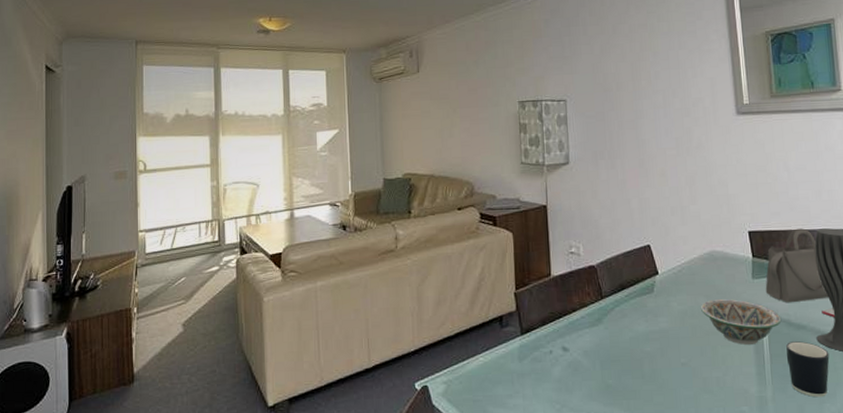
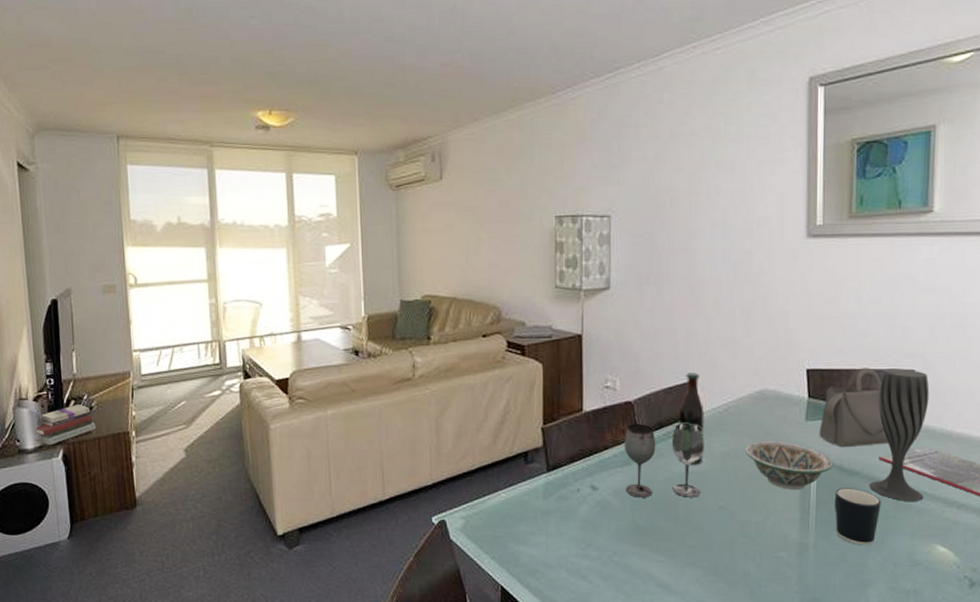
books: none [41,284,99,324] -> present [35,405,96,446]
wineglass: none [590,285,664,357] -> present [625,424,704,498]
bottle: none [637,237,663,324] -> present [678,372,705,465]

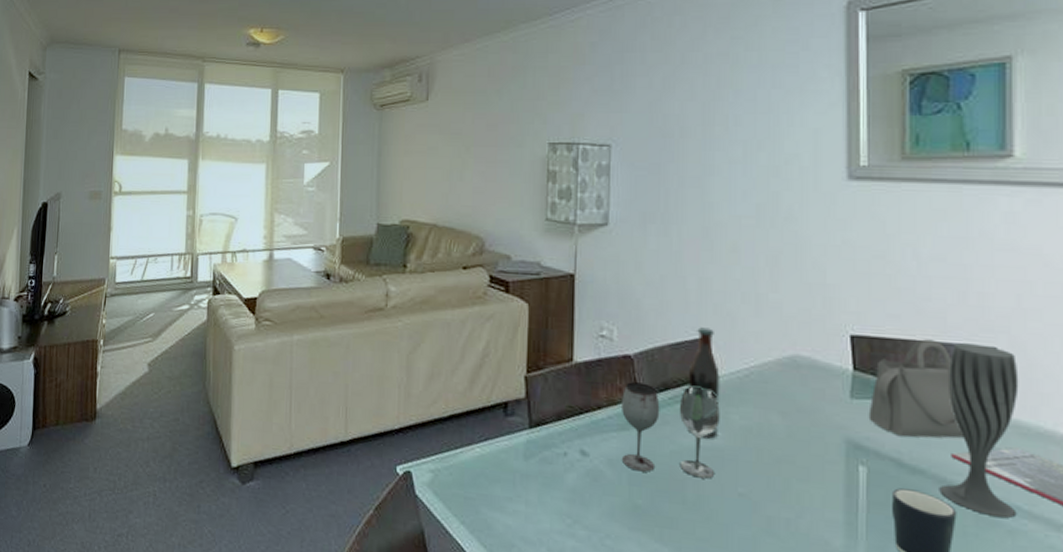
books: present [35,405,96,446] -> none [11,308,67,347]
decorative bowl: present [744,440,833,489] -> none [771,418,889,484]

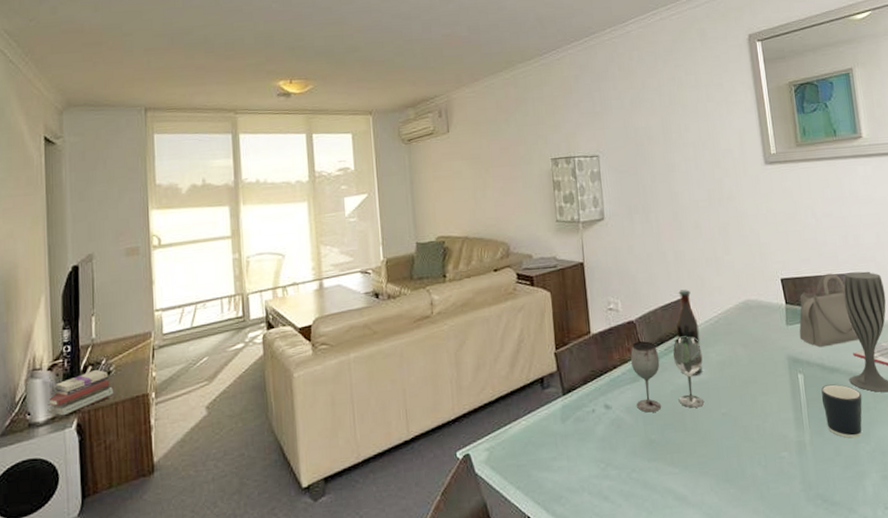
books: none [11,308,67,347] -> present [47,370,113,416]

